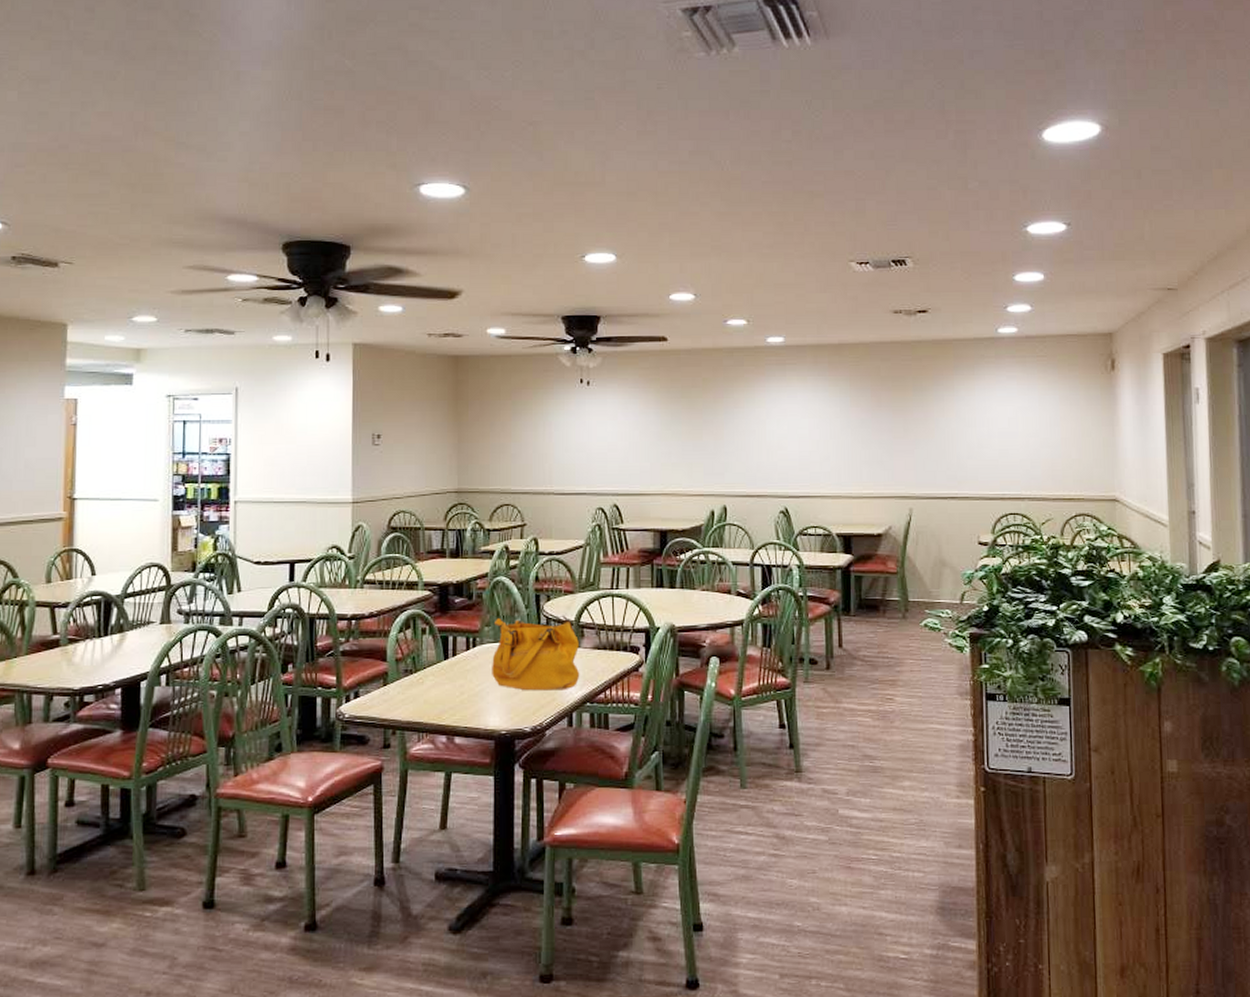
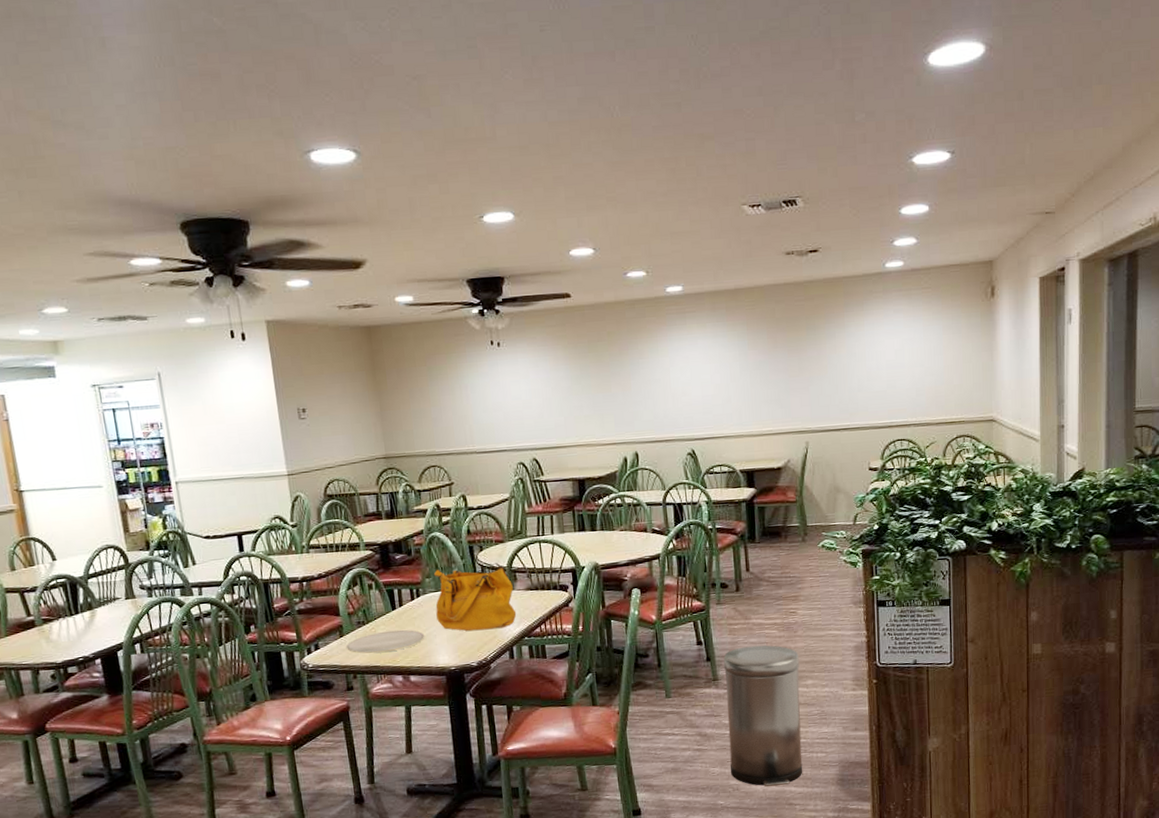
plate: none [389,682,477,708] -> present [346,629,425,654]
pedal bin: none [809,734,896,910] -> present [723,645,803,787]

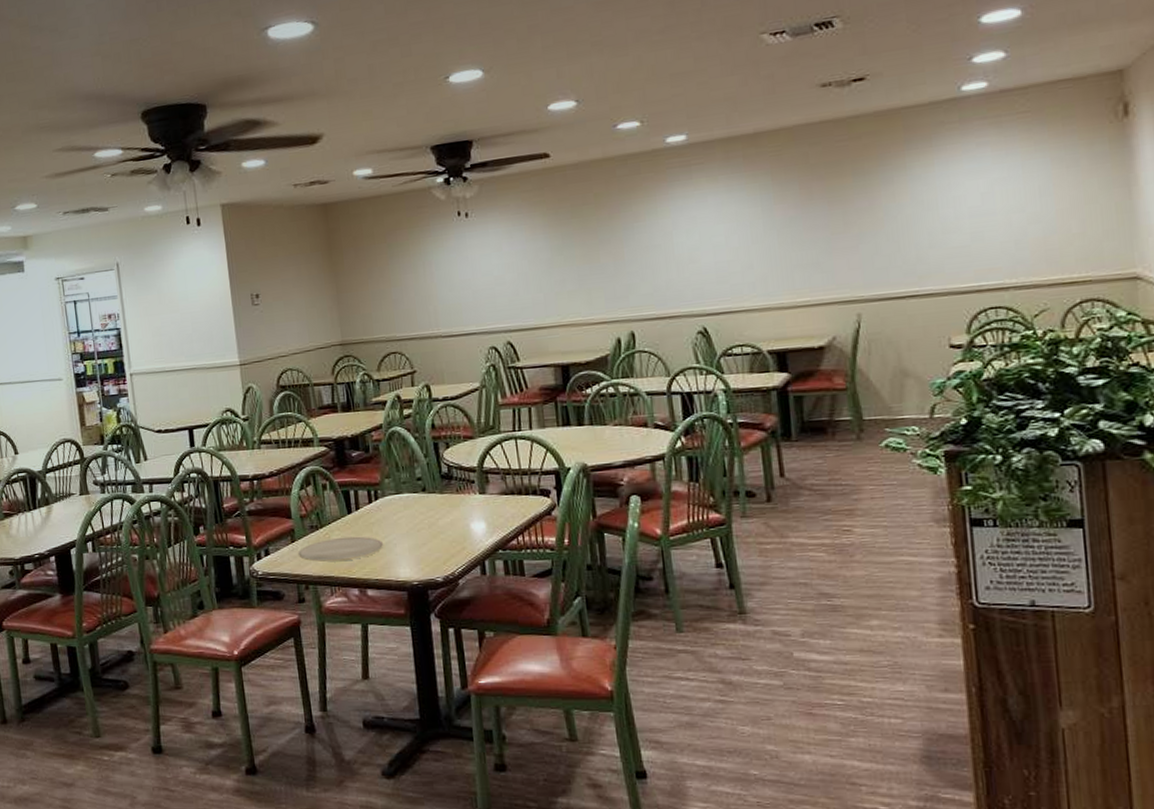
handbag: present [433,562,517,631] -> none [393,461,489,541]
pedal bin: present [723,645,803,787] -> none [752,571,870,758]

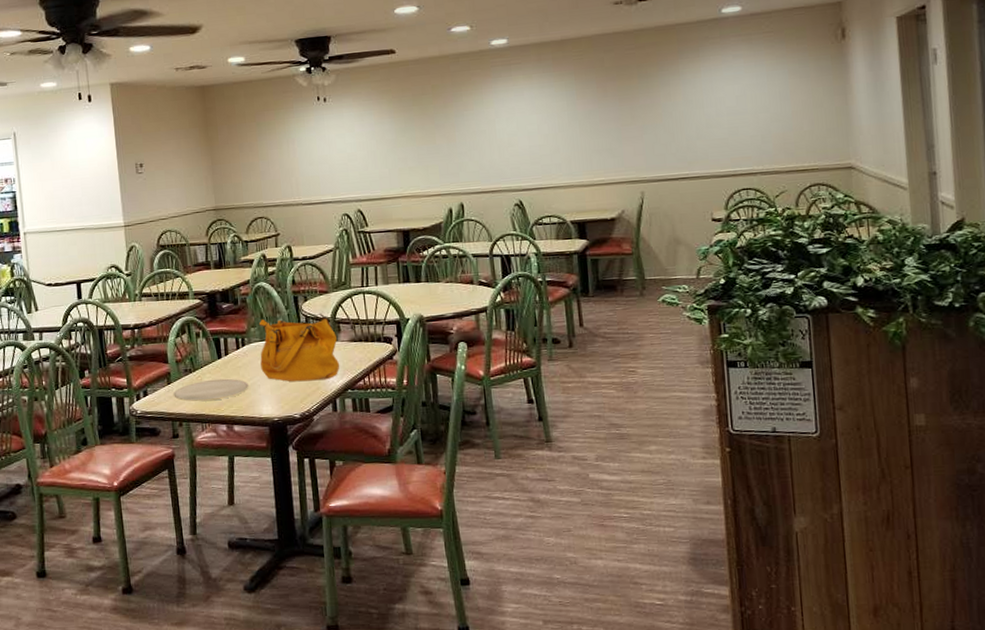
handbag: none [393,461,489,541] -> present [258,313,340,382]

